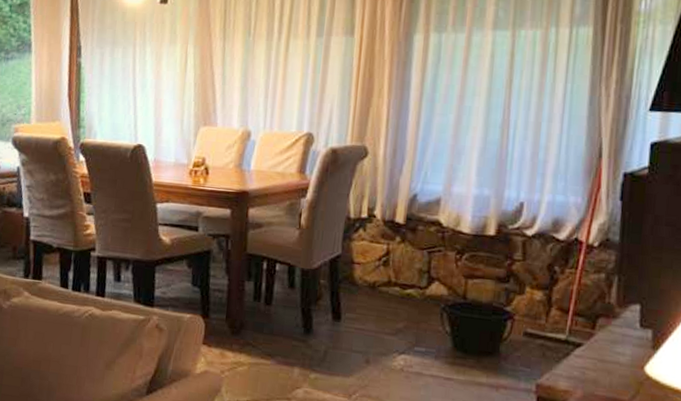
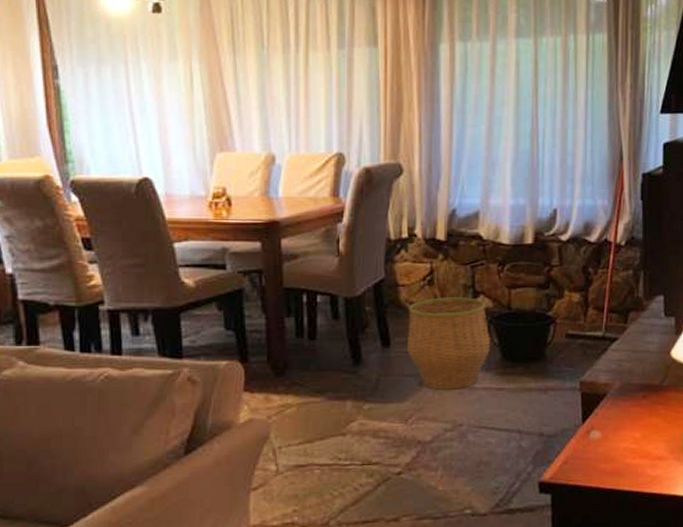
basket: none [357,279,442,373] -> present [407,297,490,391]

